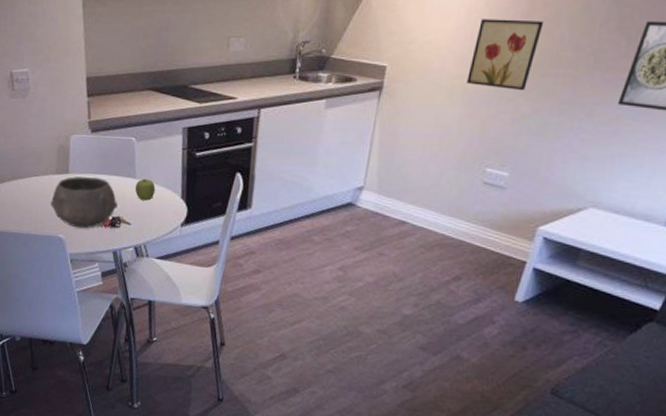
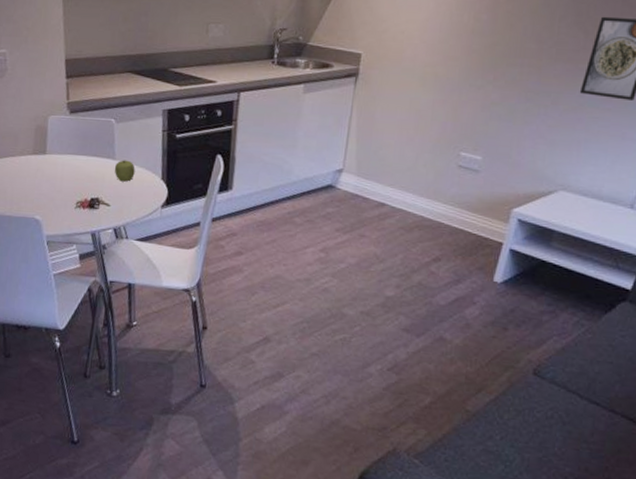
bowl: present [51,176,118,229] -> none [27,157,96,210]
wall art: present [467,19,544,91] -> none [438,11,508,79]

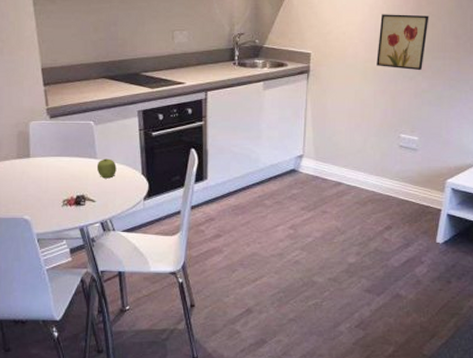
wall art: none [438,11,508,79] -> present [376,14,429,71]

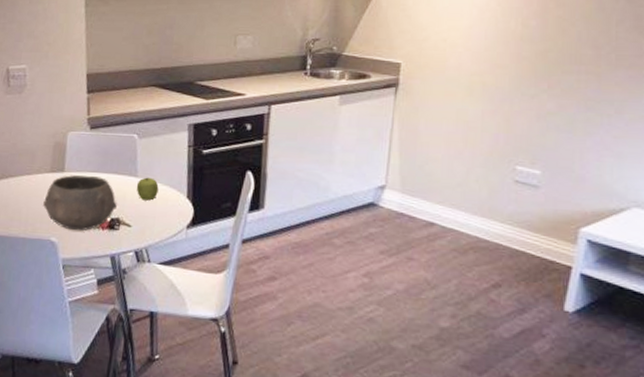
bowl: none [14,159,81,209] -> present [43,175,117,231]
wall art: present [376,14,429,71] -> none [486,18,559,88]

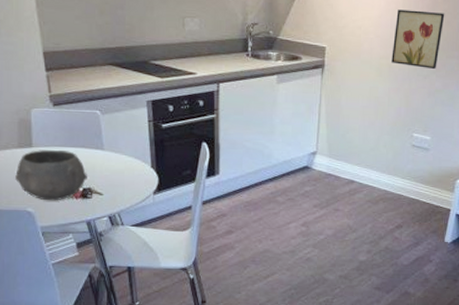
fruit: present [136,177,159,201] -> none [104,150,125,171]
wall art: none [486,18,559,88] -> present [391,9,445,70]

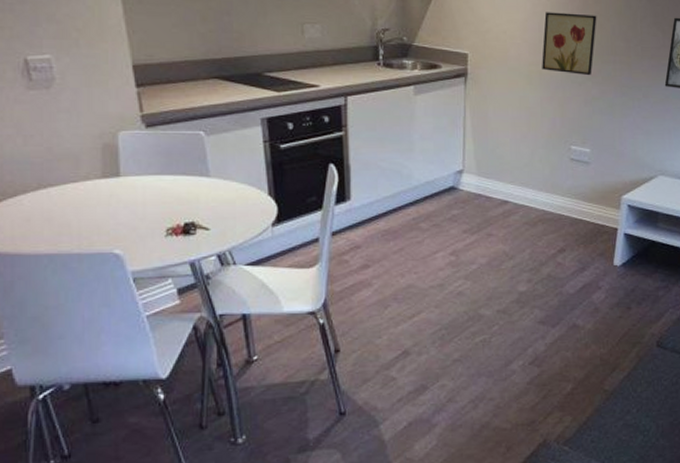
bowl: present [15,149,87,201] -> none [98,178,190,240]

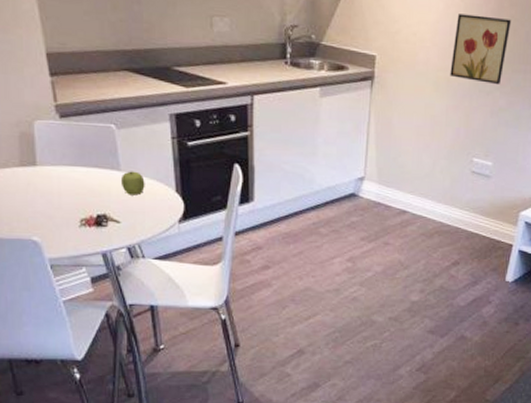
fruit: none [210,176,236,201] -> present [120,171,145,196]

